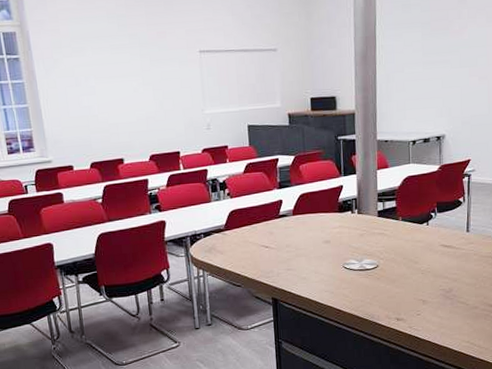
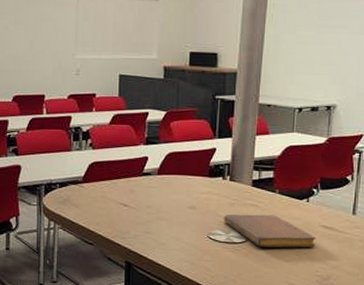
notebook: none [356,240,438,270] -> present [224,214,316,248]

